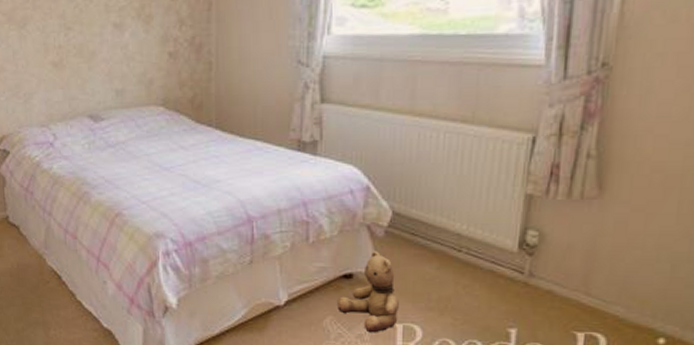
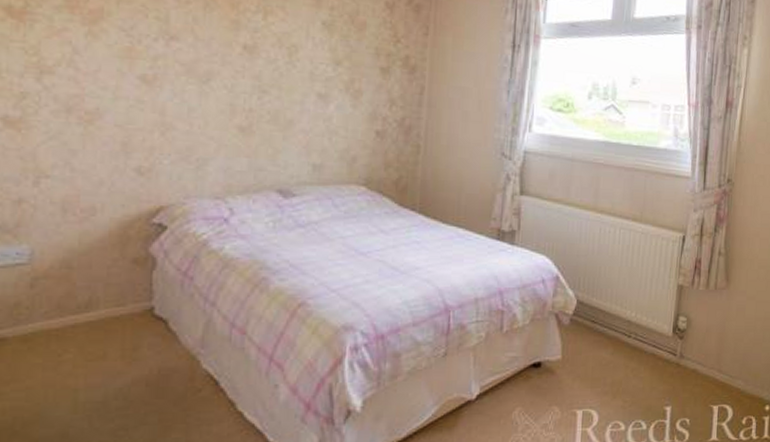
teddy bear: present [338,251,399,333] -> none [526,339,580,422]

